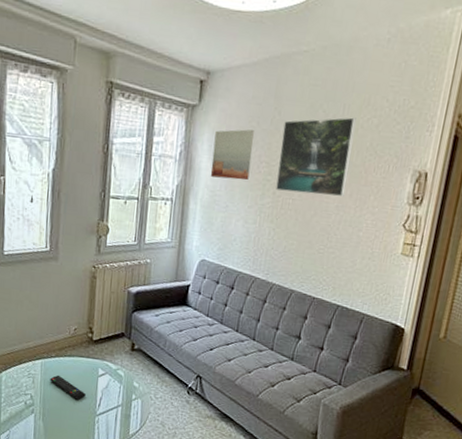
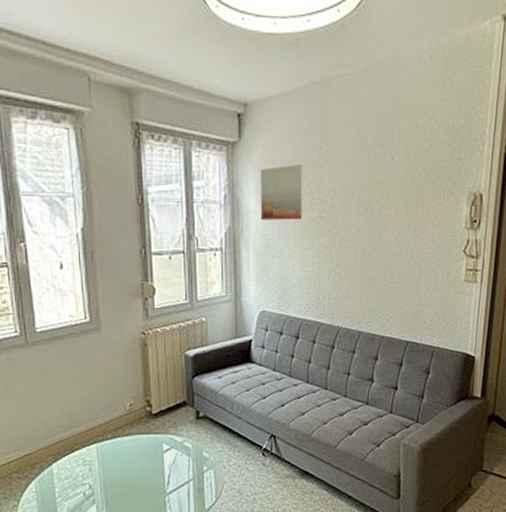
remote control: present [50,375,86,400] -> none [109,457,152,481]
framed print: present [276,117,356,197] -> none [331,142,407,228]

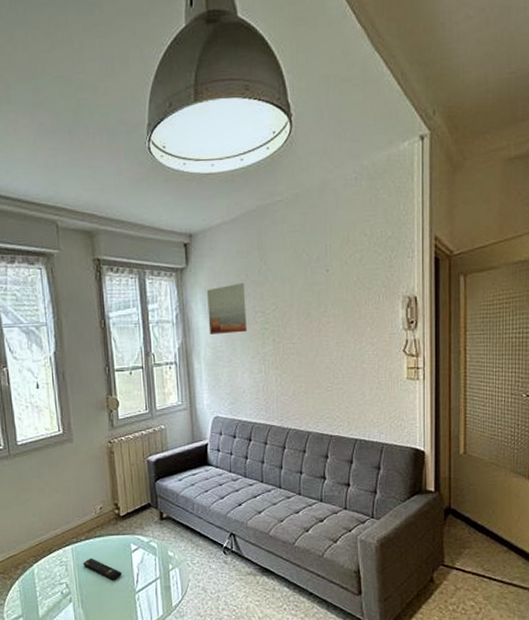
remote control: none [109,457,152,481] -> present [83,557,122,580]

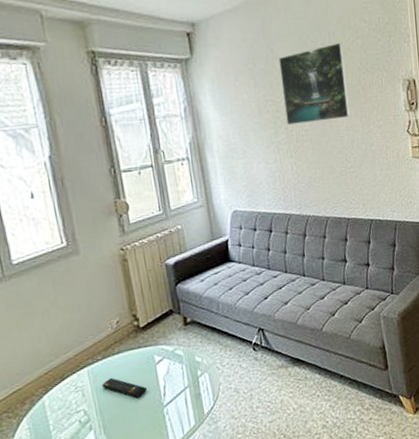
wall art: present [207,283,247,334] -> none [215,72,259,126]
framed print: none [272,256,342,337] -> present [279,42,351,125]

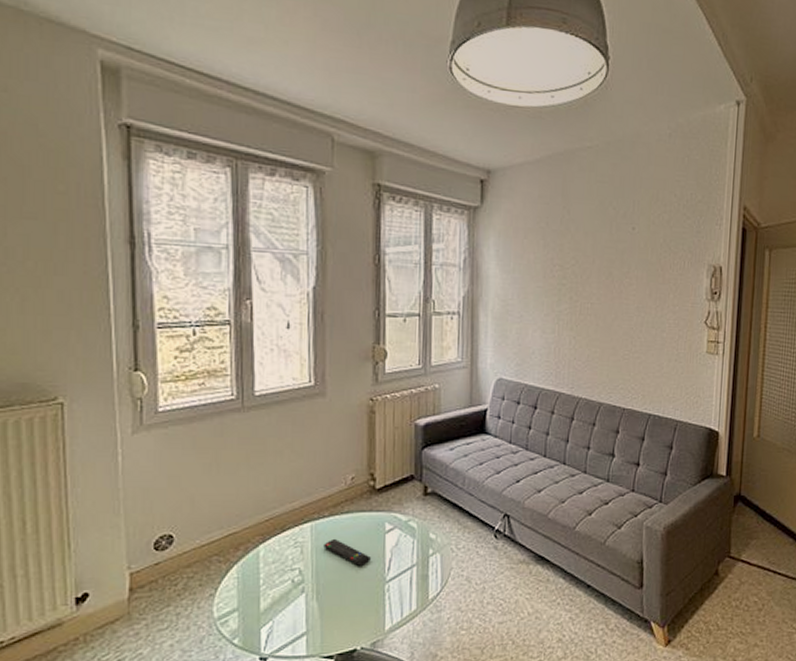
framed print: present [279,42,351,125] -> none [572,213,647,298]

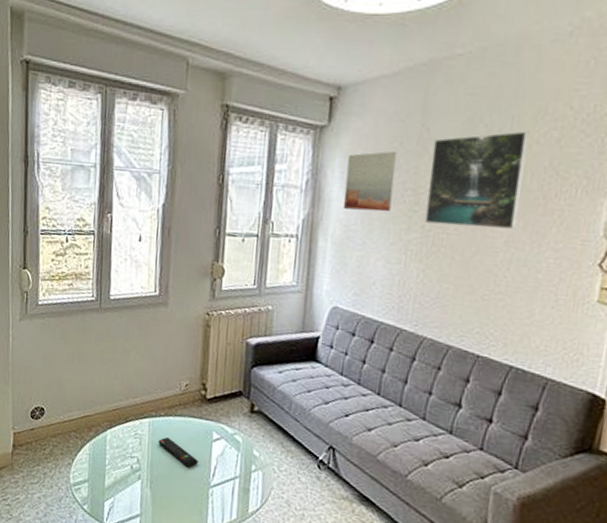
wall art: none [500,231,544,287] -> present [343,151,396,212]
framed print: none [572,213,647,298] -> present [425,131,530,231]

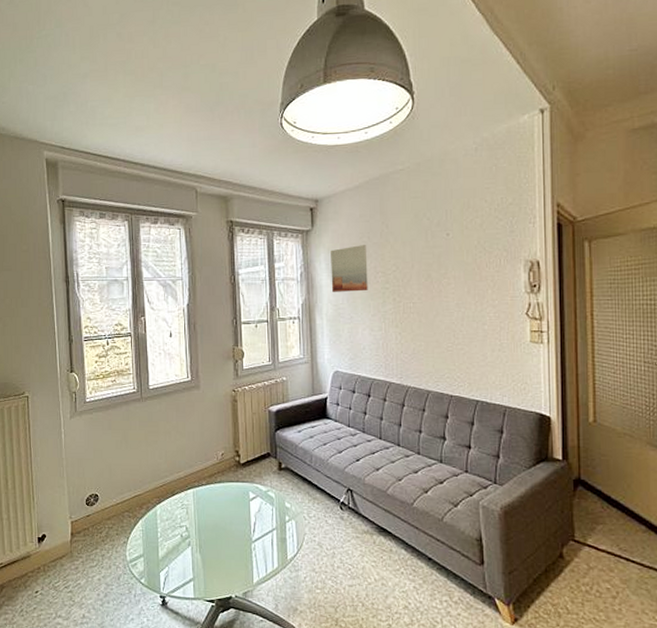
remote control: present [158,436,198,467] -> none [203,503,239,527]
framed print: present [425,131,530,231] -> none [393,221,462,296]

